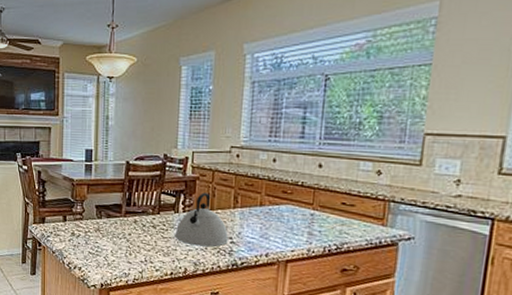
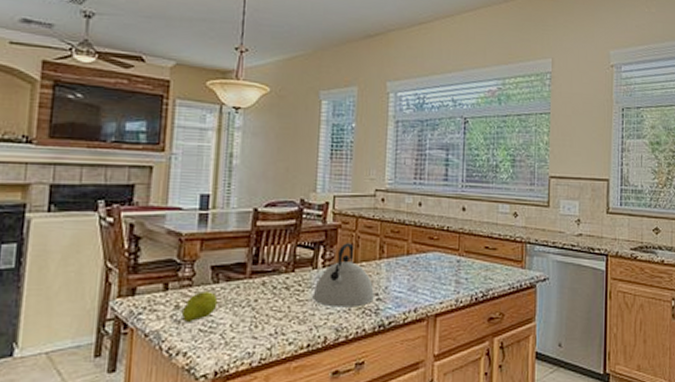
fruit: none [69,224,102,247] -> present [170,292,218,323]

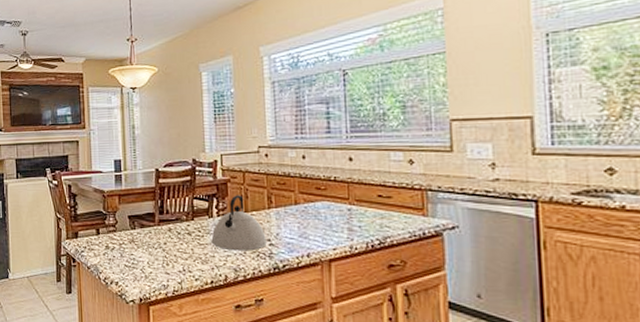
fruit: present [170,292,218,323] -> none [103,236,136,260]

